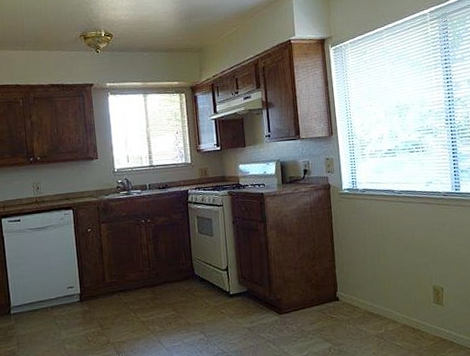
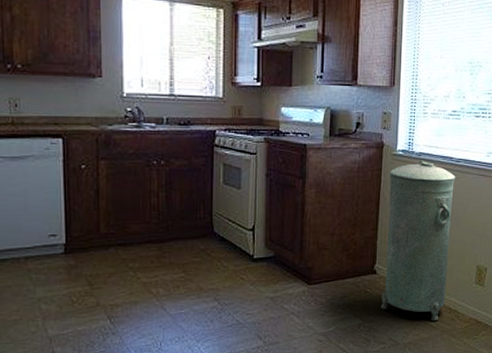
trash can: none [338,195,408,341] -> present [381,160,456,321]

